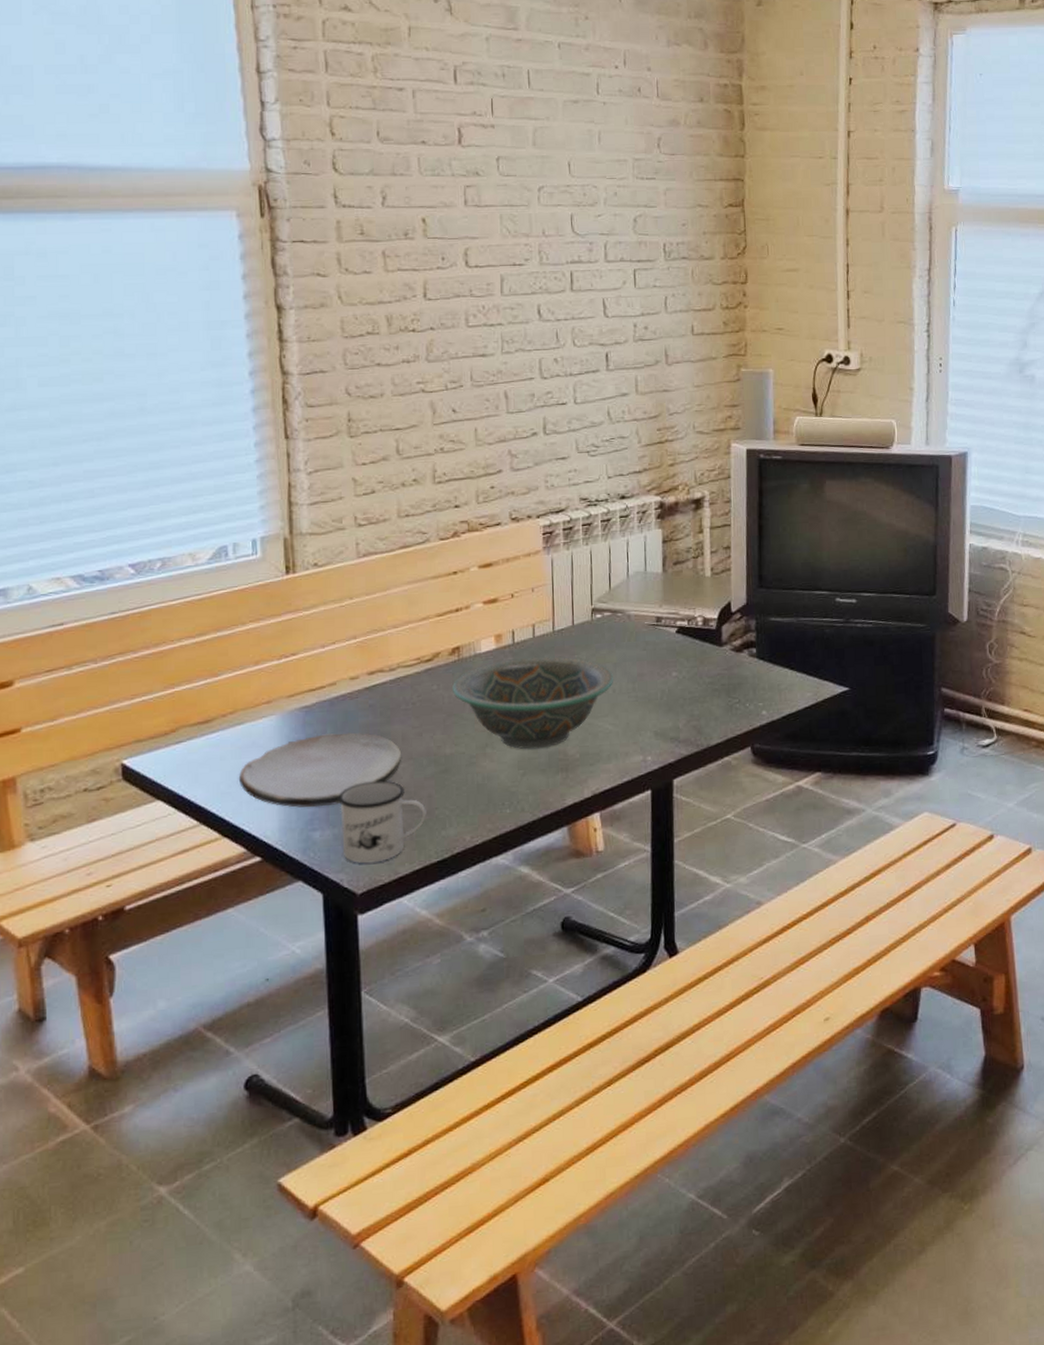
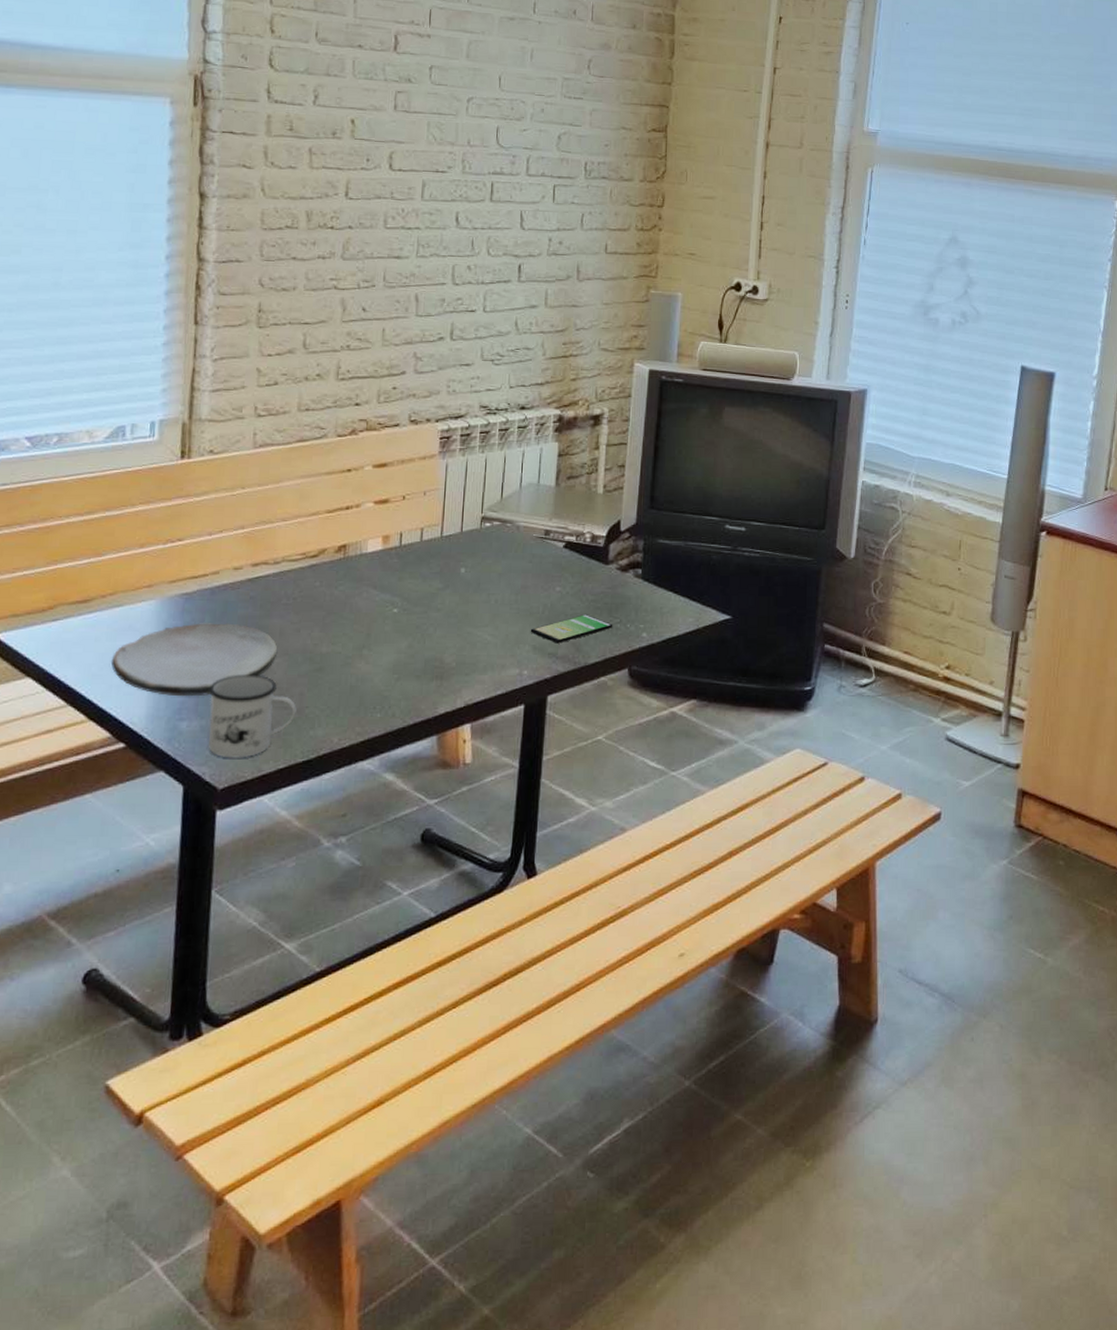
decorative bowl: present [452,656,613,750] -> none [335,560,497,654]
smartphone: none [650,697,732,728] -> present [530,614,613,643]

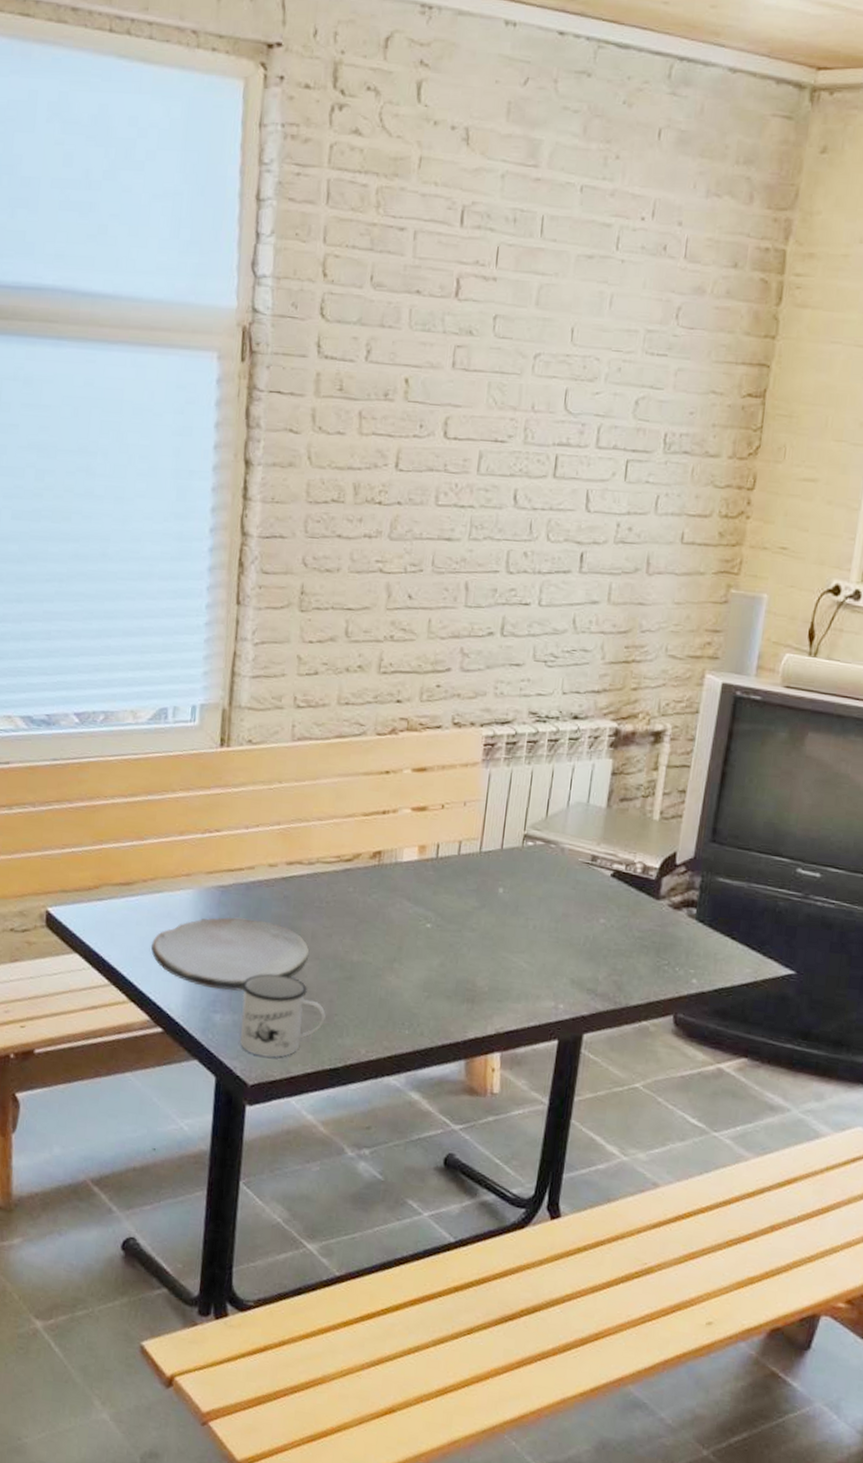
smartphone: present [530,614,613,643] -> none [569,951,660,980]

